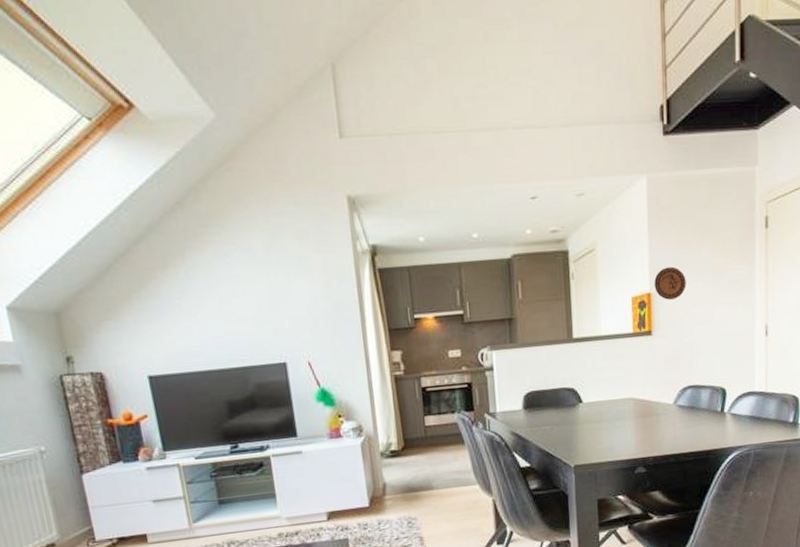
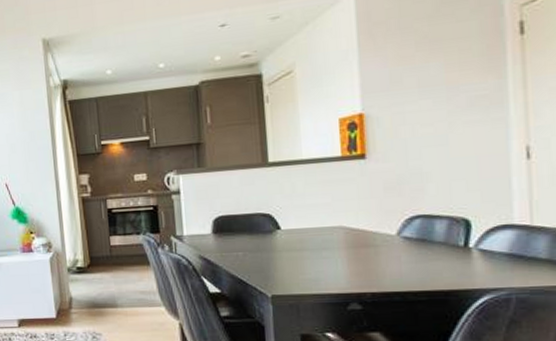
decorative plate: present [654,266,686,300] -> none [367,84,410,121]

